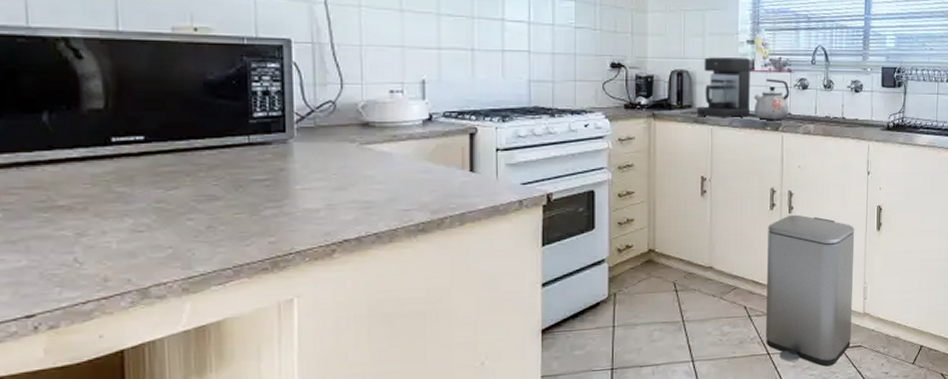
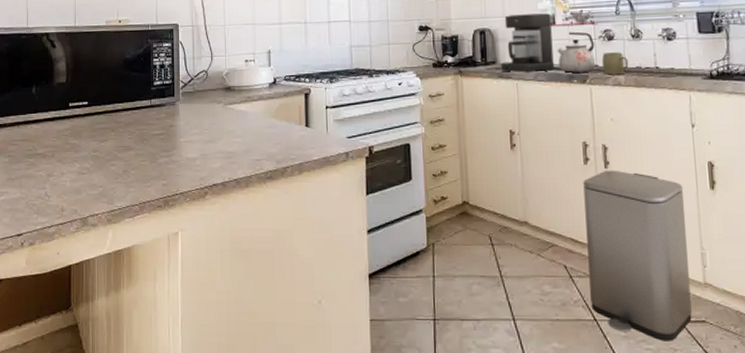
mug: none [795,101,819,124] -> present [602,52,629,75]

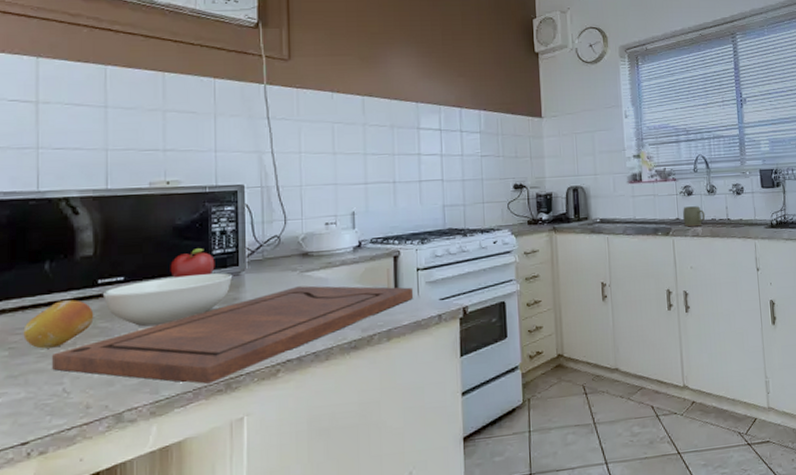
fruit: none [18,119,67,158] -> present [23,300,94,349]
cutting board: none [37,117,323,199] -> present [51,285,414,384]
bowl: none [72,102,170,146] -> present [102,273,233,327]
fruit: none [122,80,156,105] -> present [170,248,215,278]
coffee maker: present [500,13,555,73] -> none [592,171,642,228]
kettle: present [557,31,596,73] -> none [643,188,678,226]
pedal bin: present [583,170,692,341] -> none [667,313,759,464]

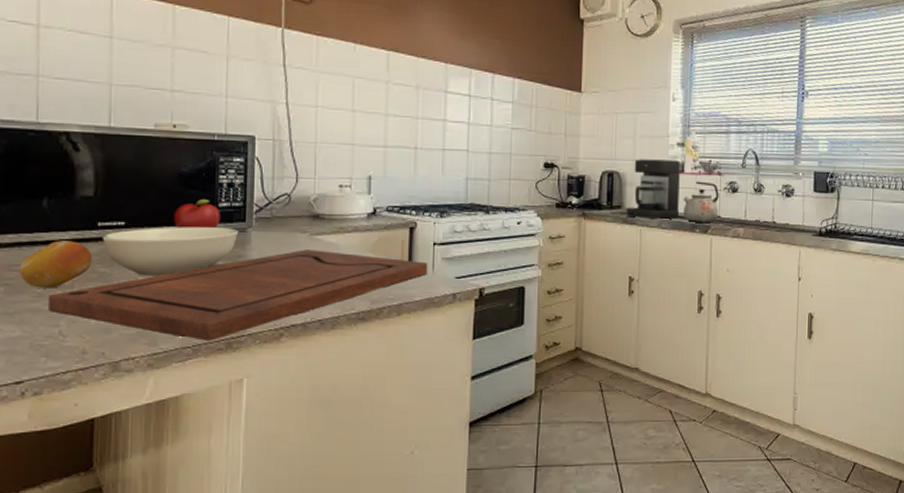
coffee maker: none [592,171,642,228] -> present [626,159,680,220]
kettle: none [643,188,678,226] -> present [683,181,719,222]
mug: present [683,206,706,227] -> none [725,204,749,227]

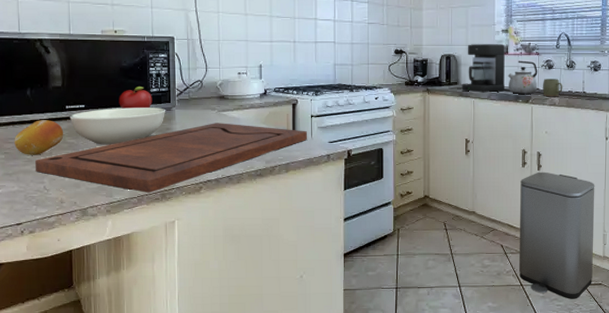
pedal bin: none [691,319,785,479] -> present [519,172,595,299]
mug: none [725,204,749,227] -> present [543,79,563,97]

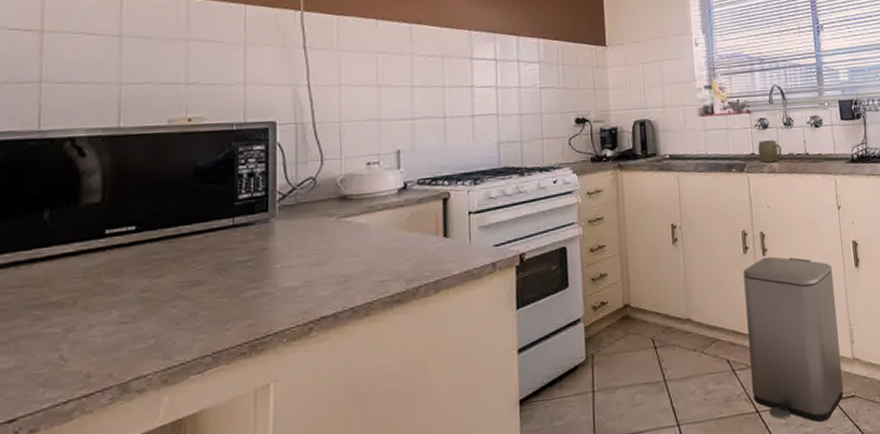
fruit: present [14,120,64,155] -> none [15,253,100,310]
cutting board: present [34,123,308,193] -> none [47,232,465,347]
bowl: present [69,107,166,145] -> none [110,220,261,283]
fruit: present [118,87,153,109] -> none [189,192,241,227]
coffee maker: present [461,44,506,93] -> none [661,103,715,165]
kettle: present [508,60,538,94] -> none [716,121,753,162]

